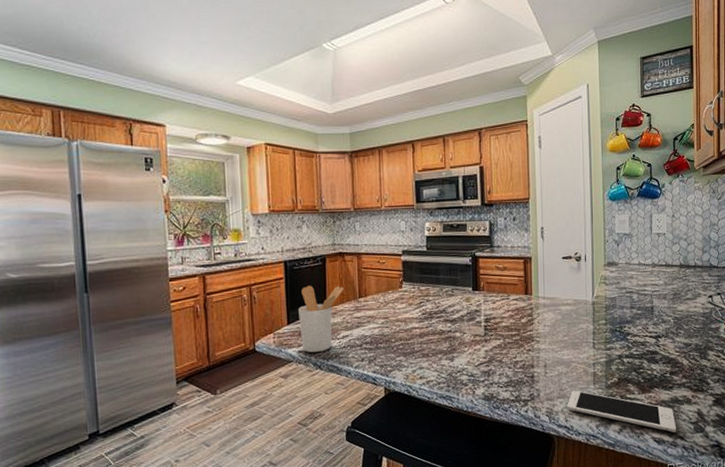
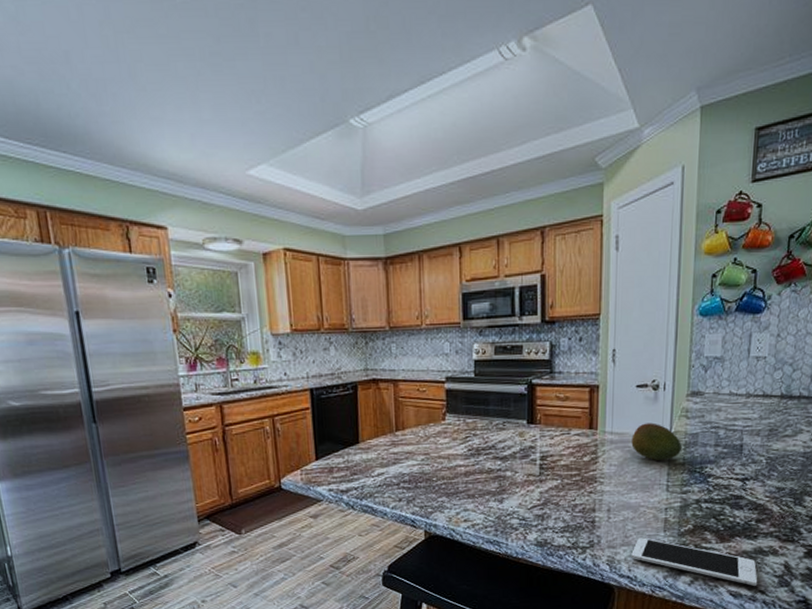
utensil holder: present [298,285,344,352] -> none [327,416,379,491]
fruit: none [561,289,603,321] -> present [631,422,681,460]

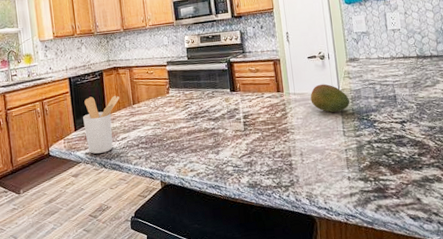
utensil holder: none [327,416,379,491] -> present [83,96,120,154]
cell phone: present [631,537,758,586] -> none [324,174,431,209]

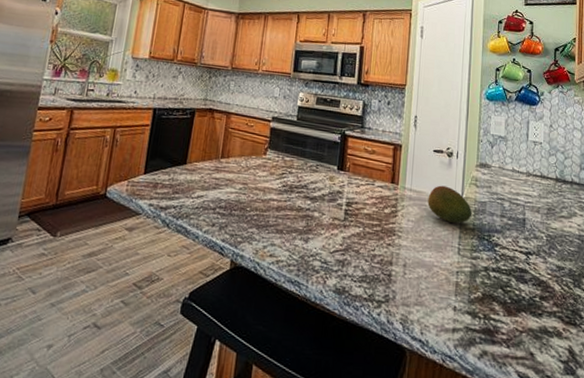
utensil holder: present [83,96,120,154] -> none [154,136,208,209]

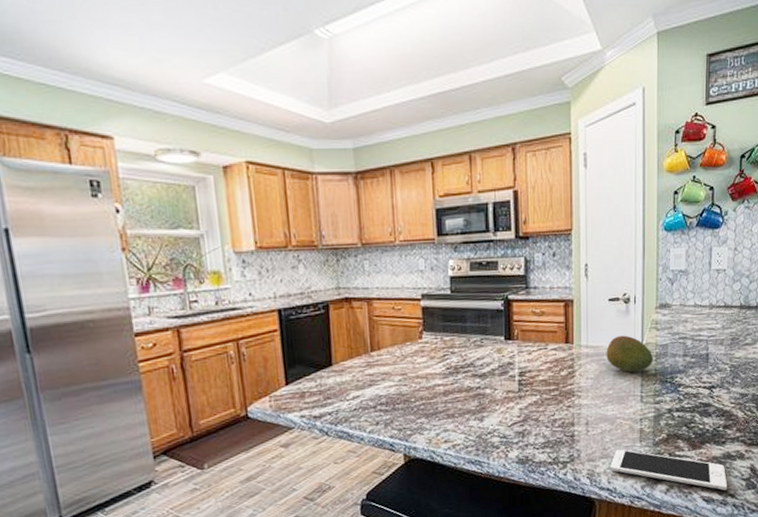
cell phone: none [424,299,545,370] -> present [610,449,728,490]

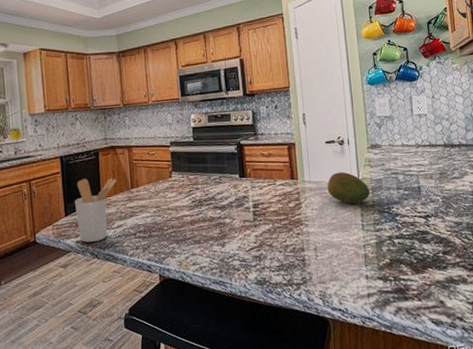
utensil holder: none [298,338,353,417] -> present [75,178,117,243]
cell phone: present [610,449,728,490] -> none [340,272,455,313]

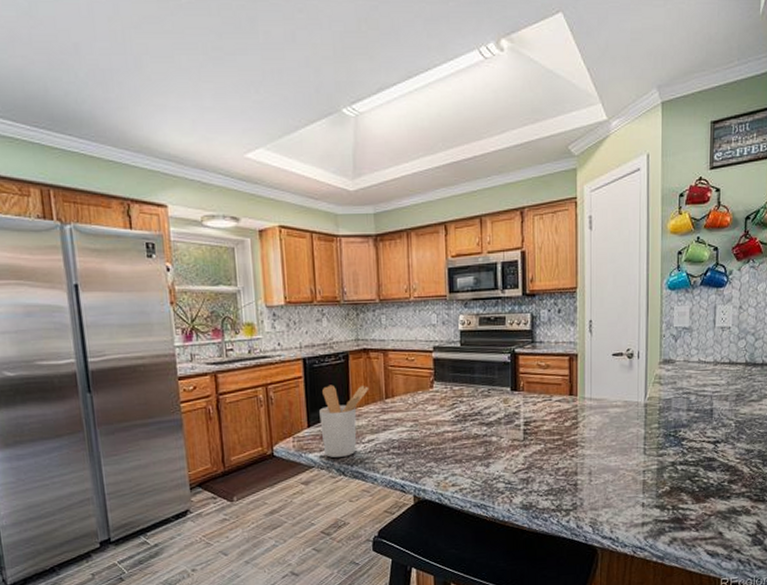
fruit: present [327,172,370,204] -> none [609,389,656,425]

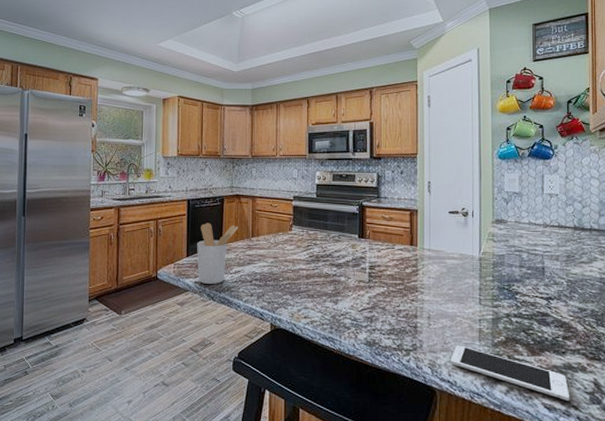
cell phone: none [613,499,733,545] -> present [450,345,570,401]

